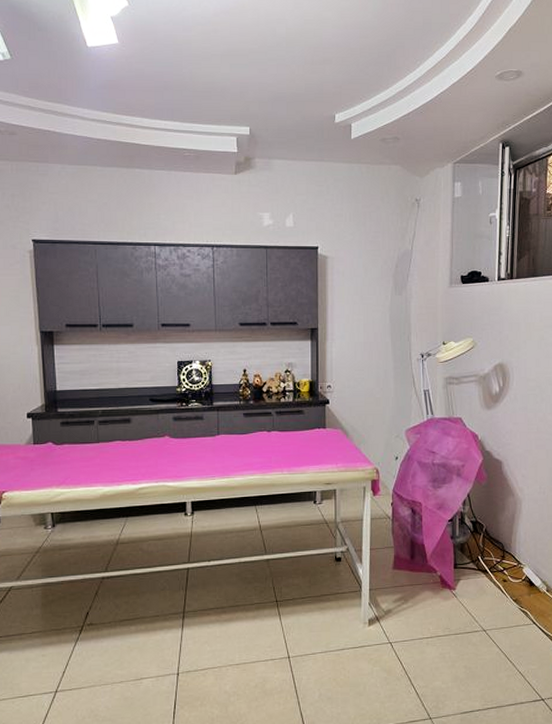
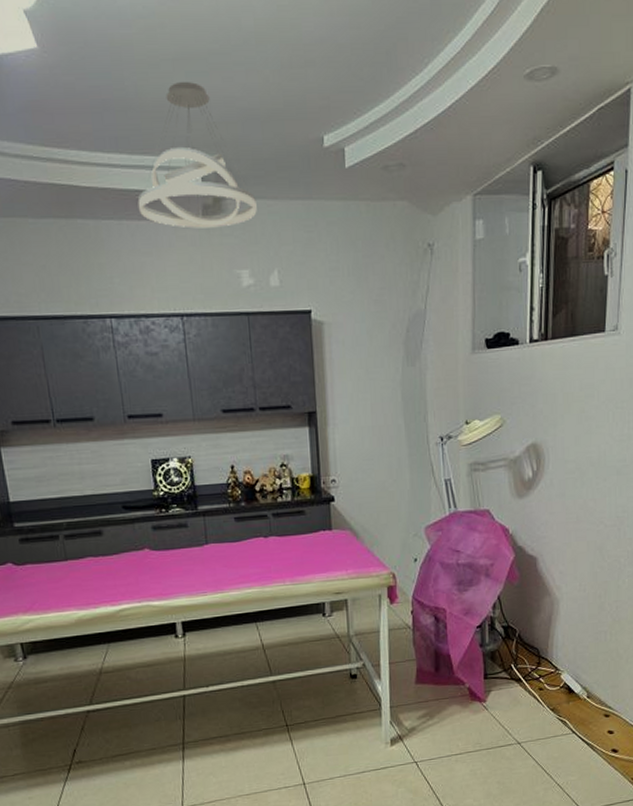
pendant light: none [185,71,279,180] -> present [137,82,257,228]

